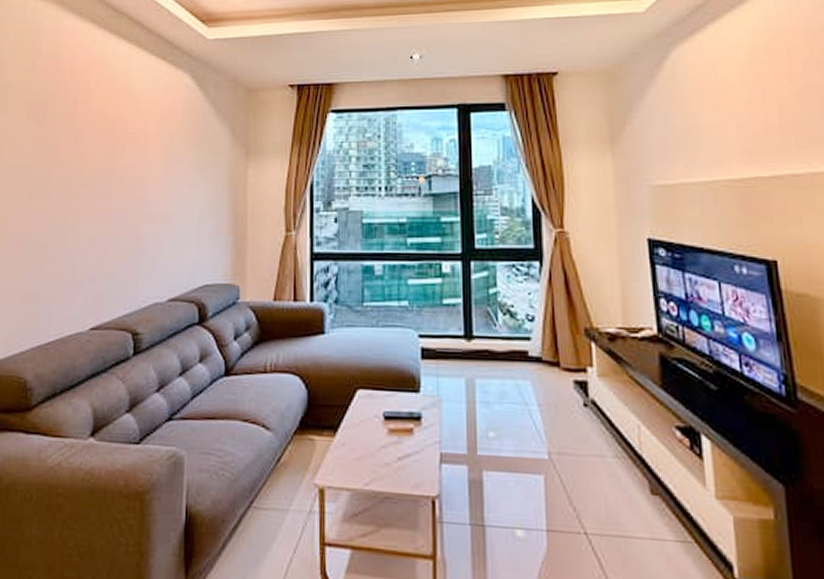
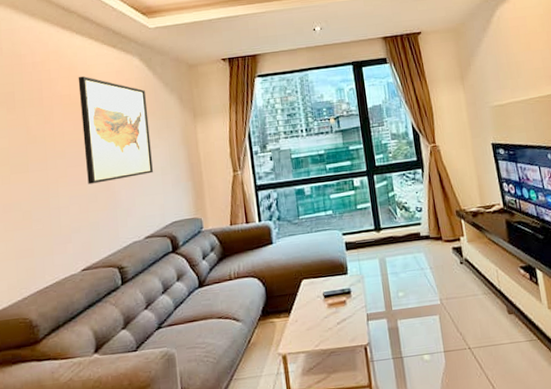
wall art: none [112,91,193,224] -> present [78,76,153,184]

